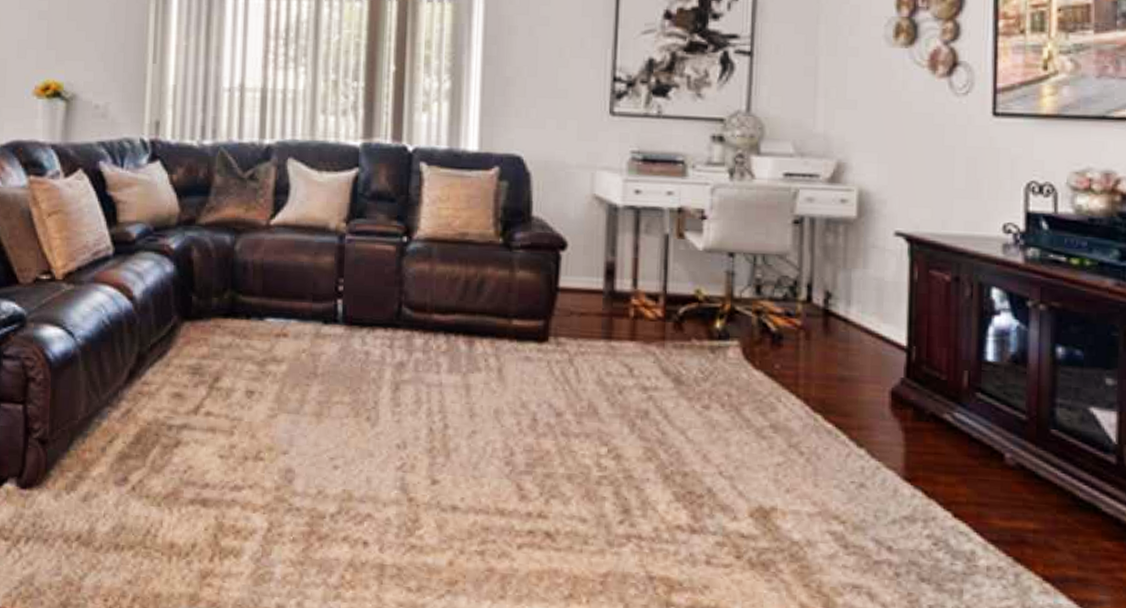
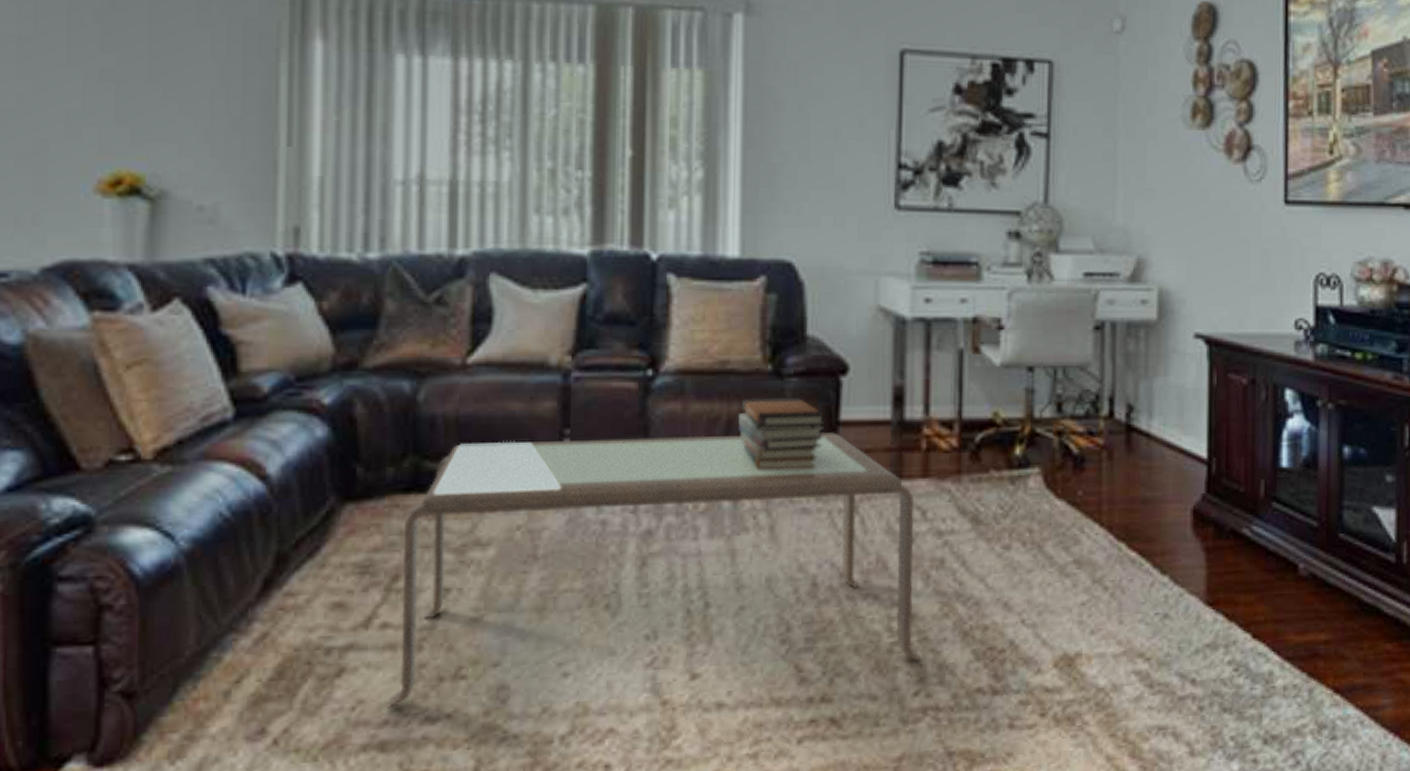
coffee table: none [208,284,627,494] -> present [387,432,922,708]
book stack: none [474,264,546,325] -> present [739,397,825,471]

